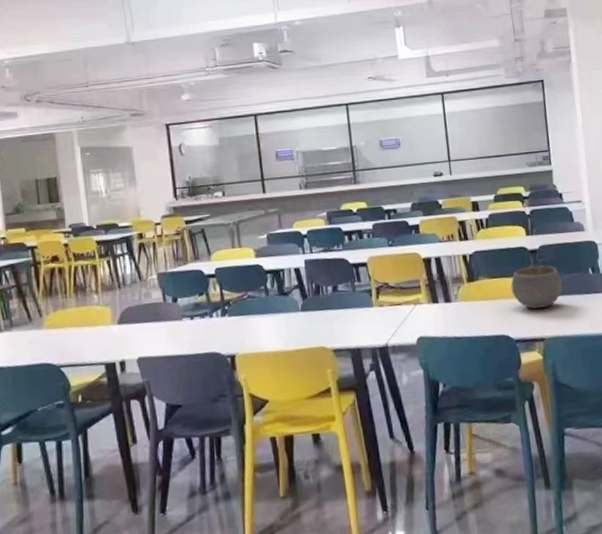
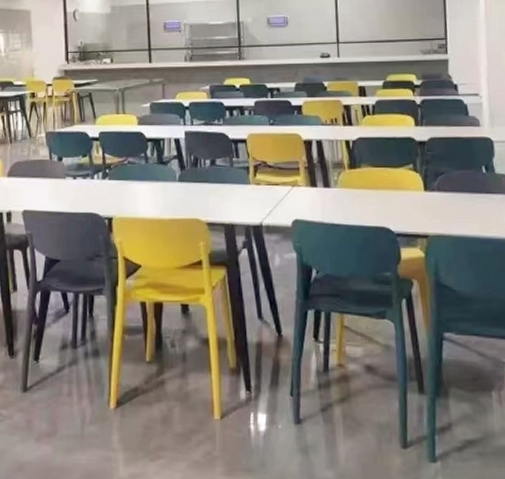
bowl: present [510,265,562,309] -> none [394,159,451,203]

